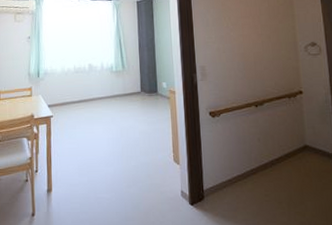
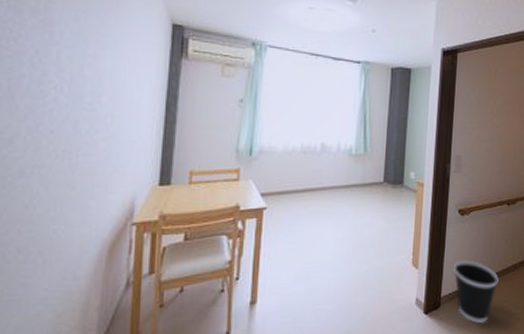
wastebasket: none [212,157,257,216] -> present [454,260,499,324]

